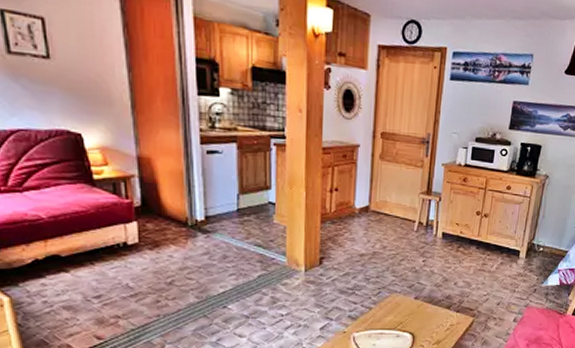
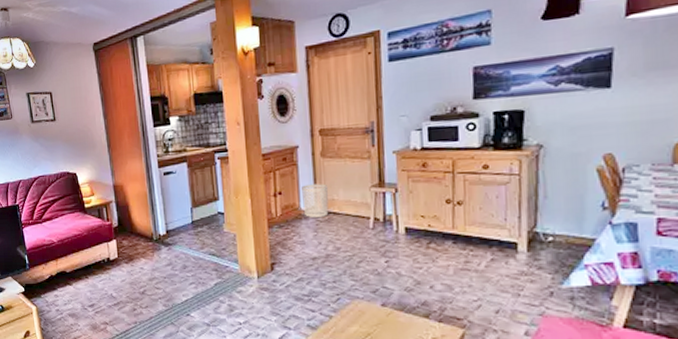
waste bin: none [357,184,383,217] -> present [302,184,329,217]

